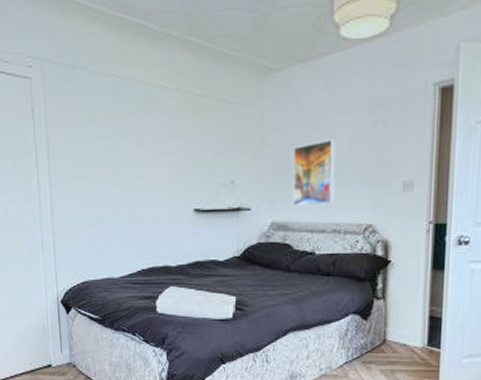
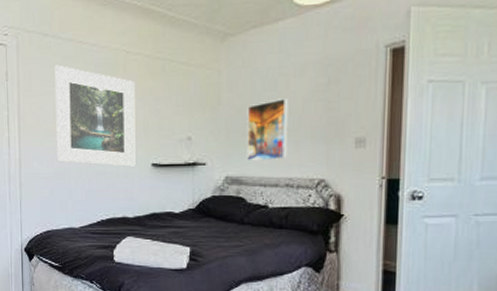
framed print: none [85,101,177,213] -> present [54,64,136,167]

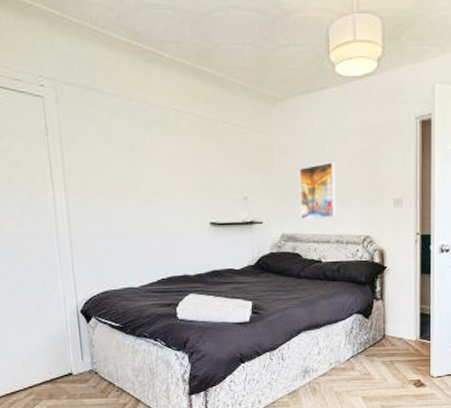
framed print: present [54,64,136,167] -> none [100,120,194,226]

